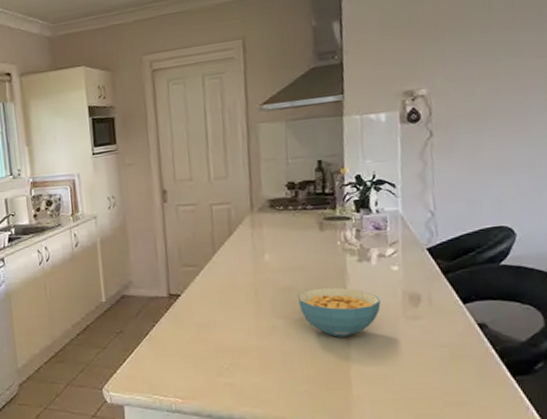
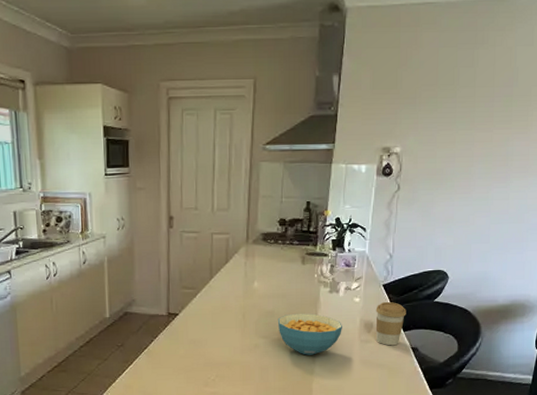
coffee cup: none [421,268,464,323] -> present [375,301,406,346]

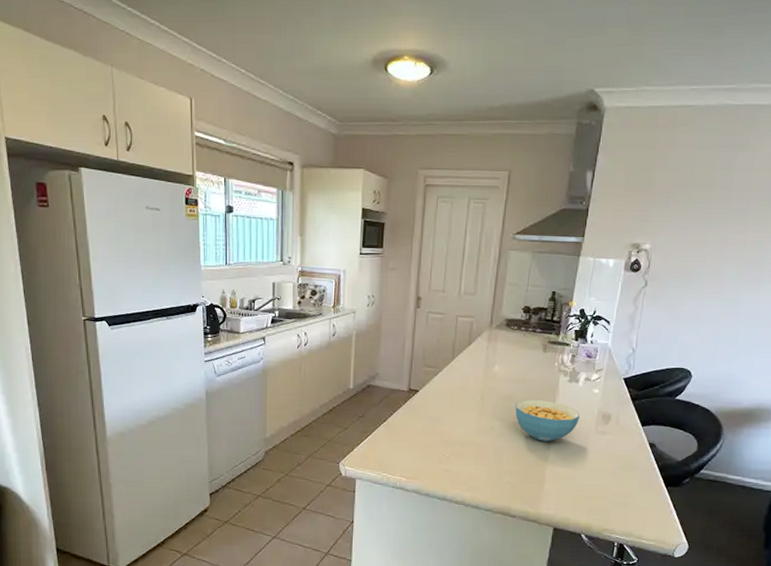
coffee cup: present [375,301,406,346] -> none [613,395,646,440]

